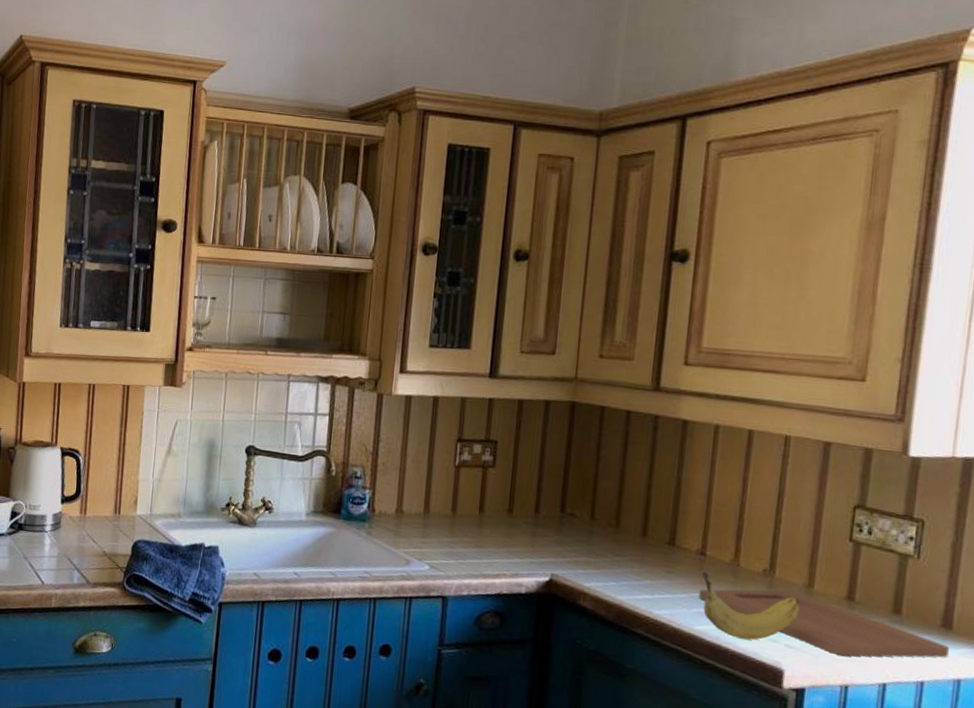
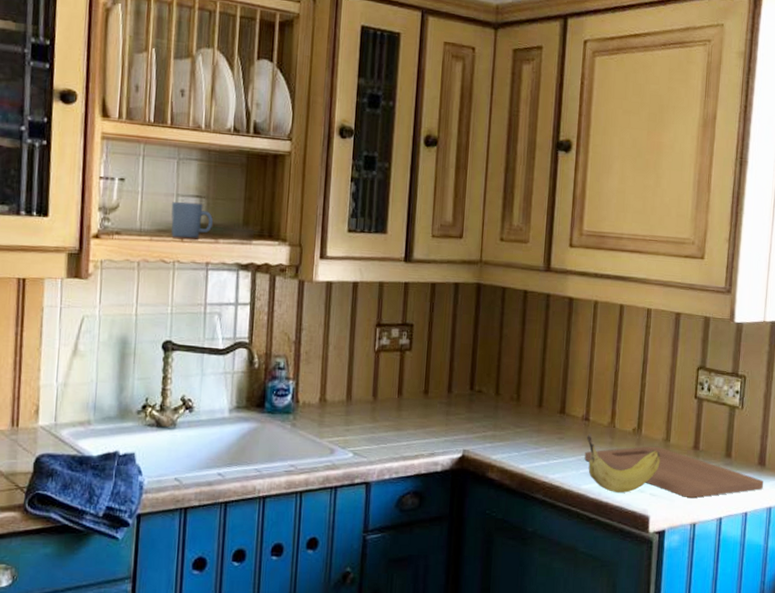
mug: none [256,318,296,354] -> present [171,201,214,241]

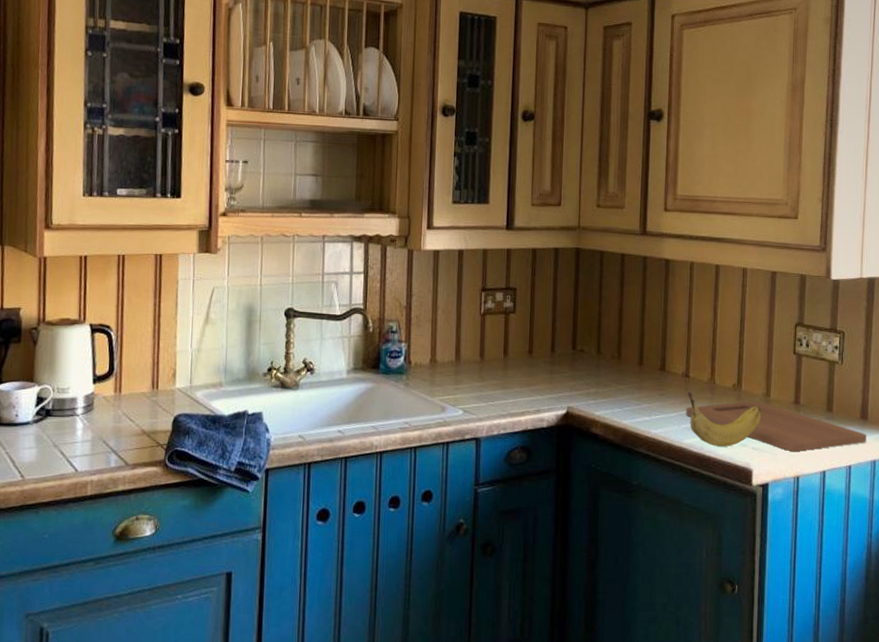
mug: present [171,201,214,241] -> none [290,180,329,216]

